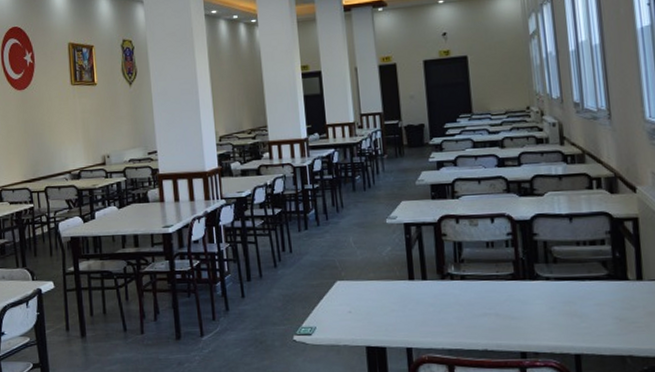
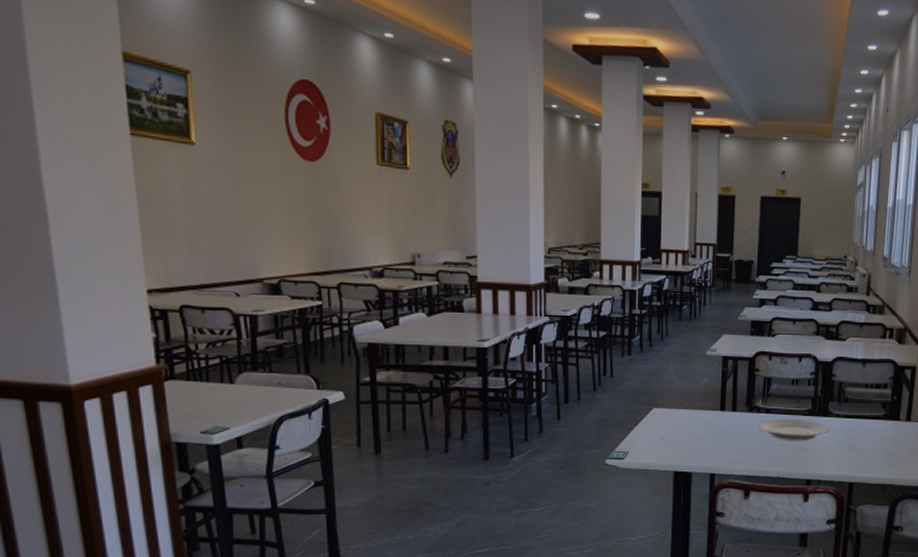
plate: none [454,284,540,309] -> present [759,419,829,441]

